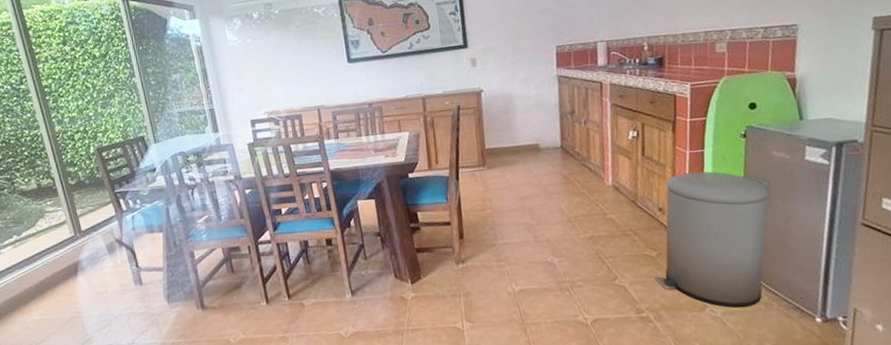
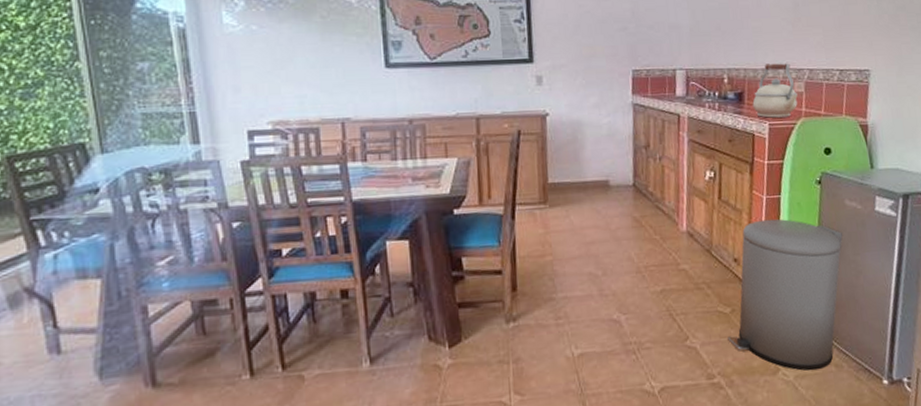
kettle: none [673,25,720,79] -> present [752,63,798,118]

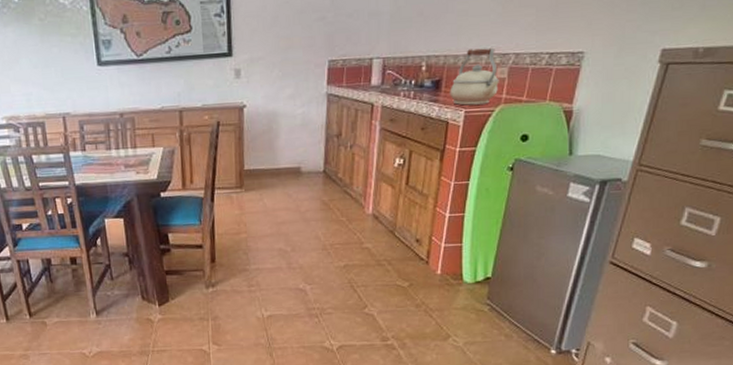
pedal bin: present [728,218,843,371] -> none [404,203,529,339]

